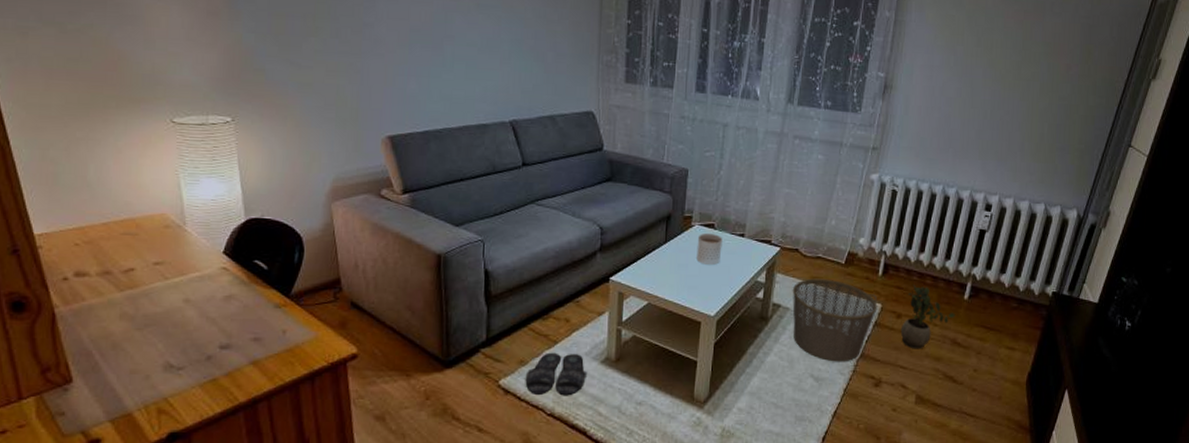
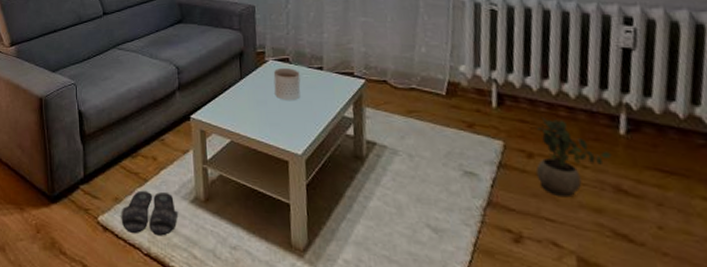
basket: present [792,278,878,362] -> none [386,112,499,211]

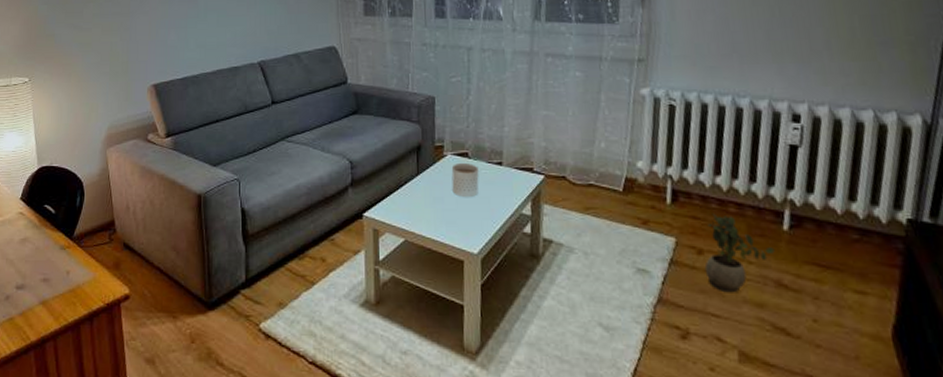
slippers: present [121,190,179,236] -> none [285,294,347,342]

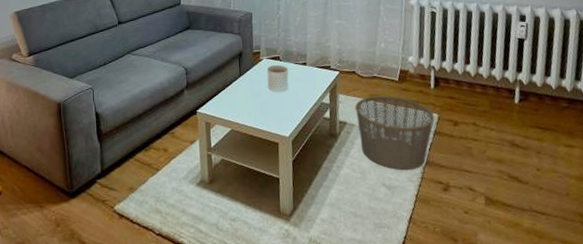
basket: none [563,209,672,308] -> present [354,95,435,171]
potted plant: present [704,214,775,293] -> none [459,94,509,154]

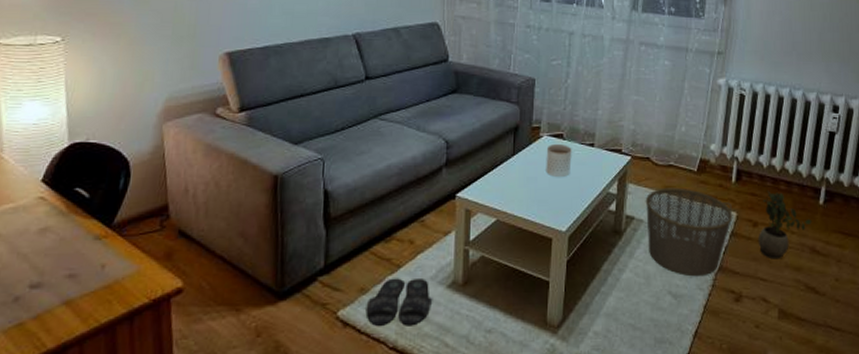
slippers: none [135,179,187,217] -> present [366,278,433,326]
potted plant: none [459,94,509,154] -> present [758,191,812,260]

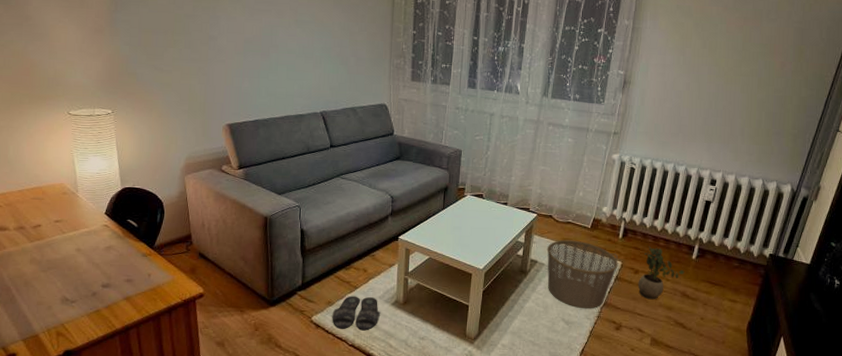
mug: present [546,143,572,178] -> none [468,201,490,228]

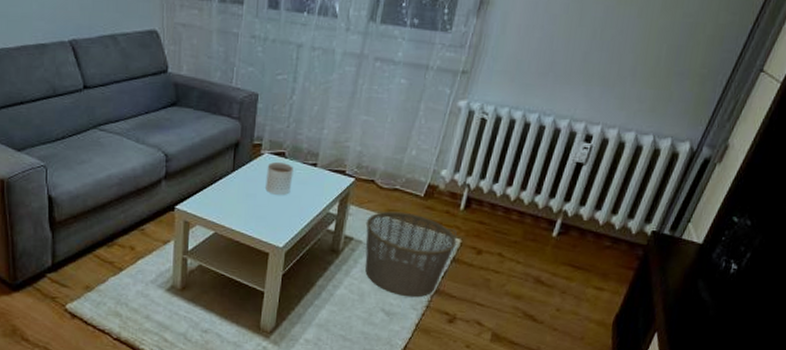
slippers: present [332,295,381,331] -> none [91,279,153,322]
mug: none [468,201,490,228] -> present [265,161,294,196]
potted plant: present [638,246,685,300] -> none [479,220,541,287]

